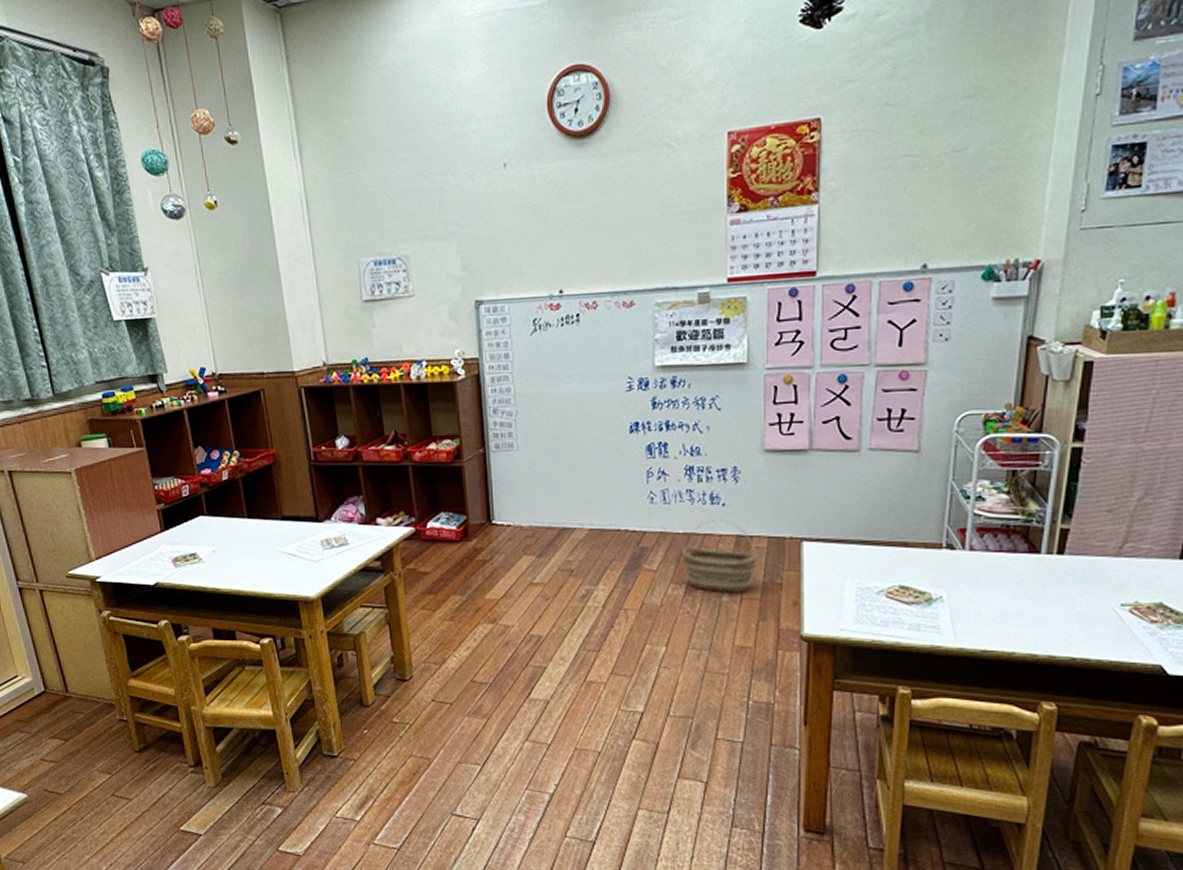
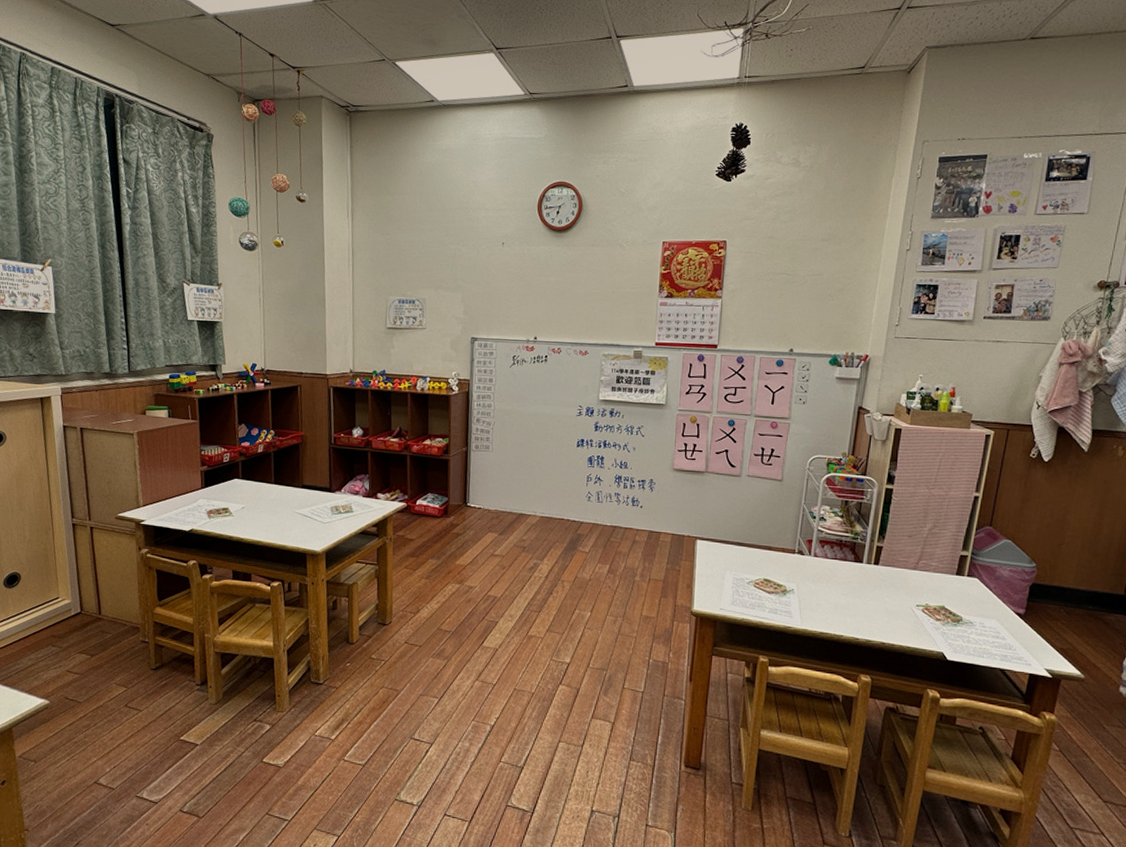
basket: present [681,519,759,593] -> none [607,517,664,575]

